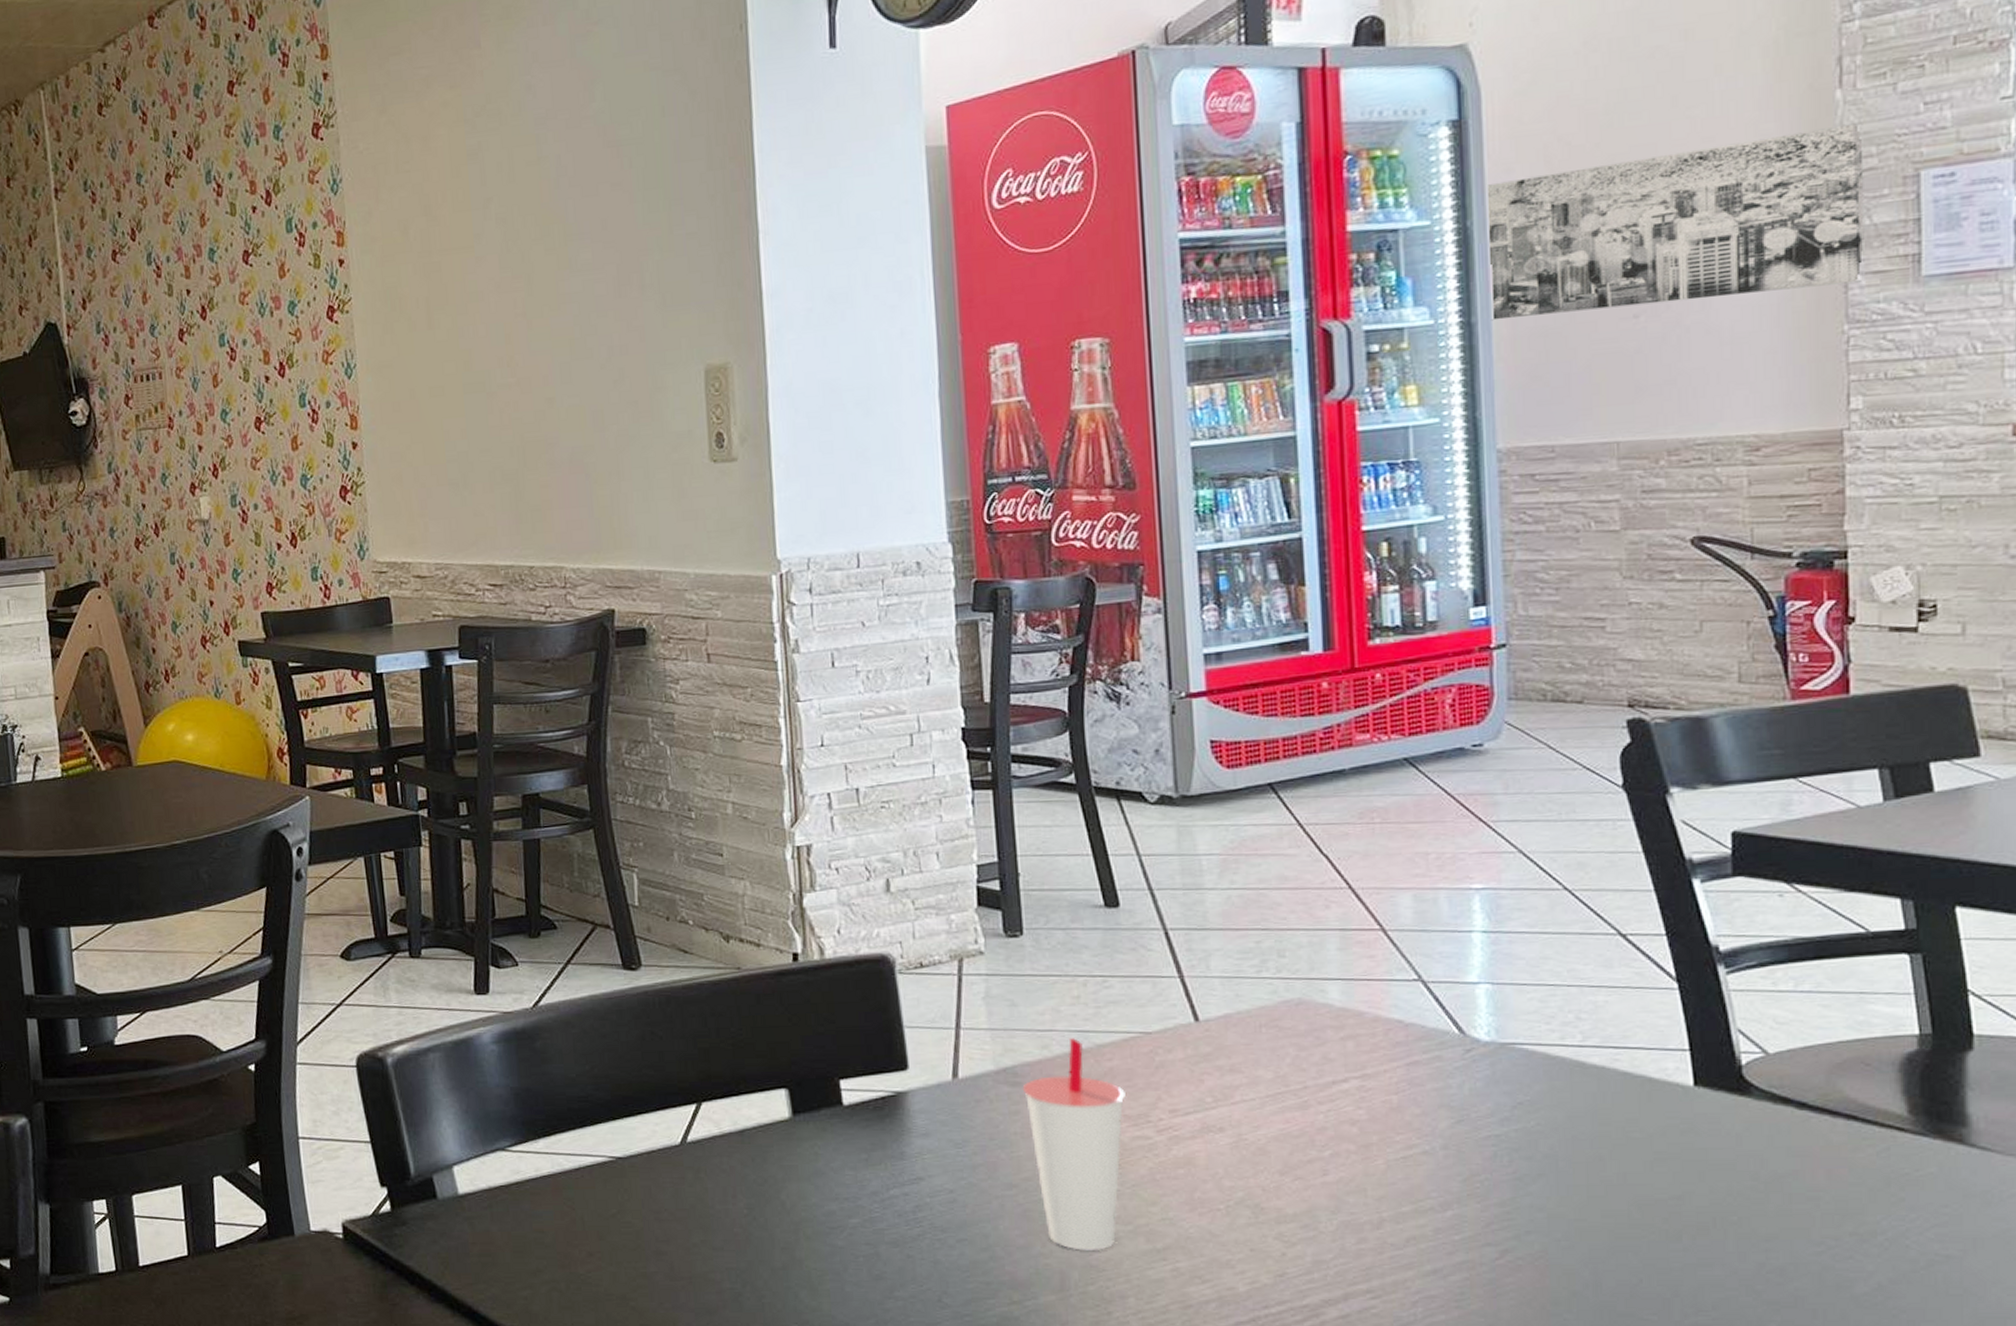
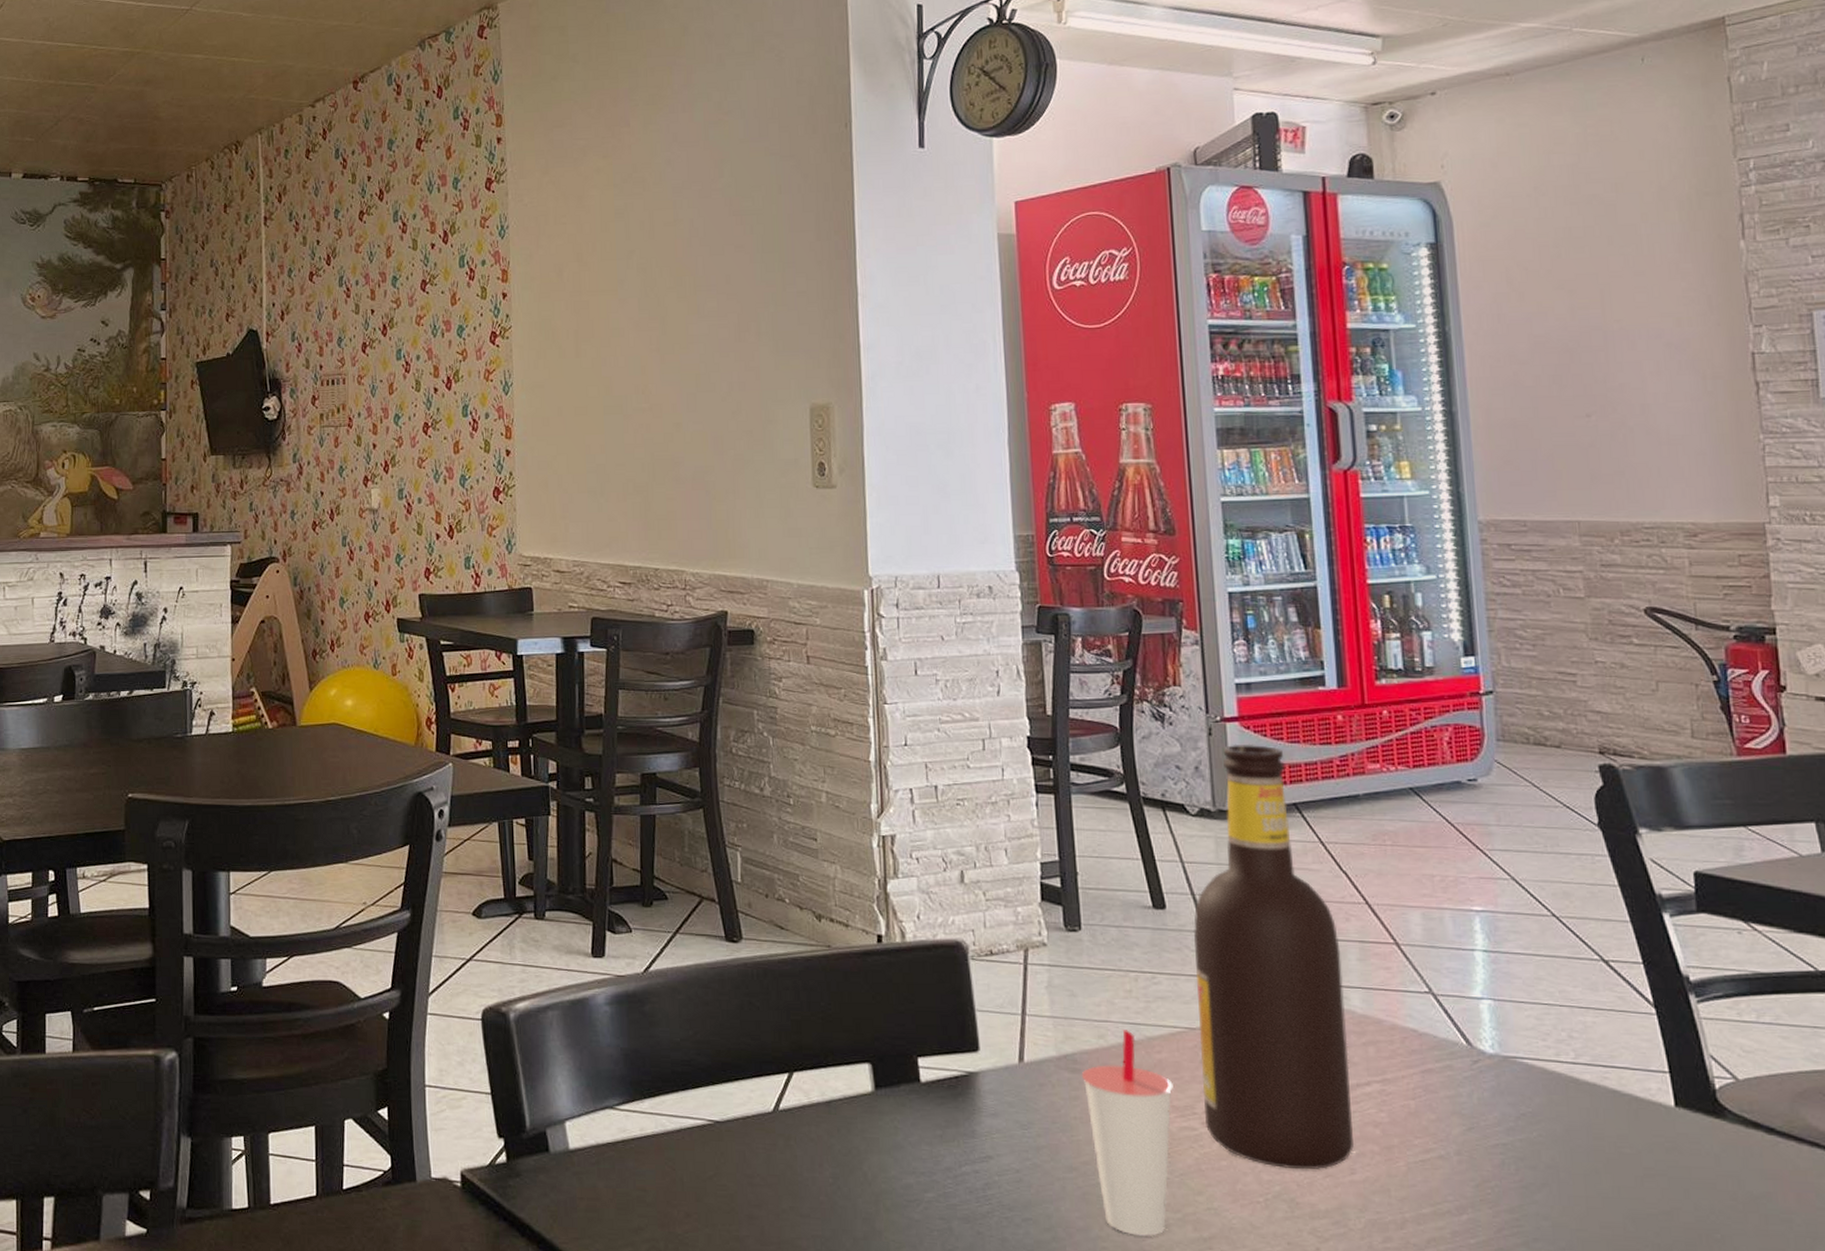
soda bottle: none [1150,720,1327,1174] -> present [1193,744,1354,1170]
wall art: present [1488,123,1864,321] -> none [1462,269,1771,411]

